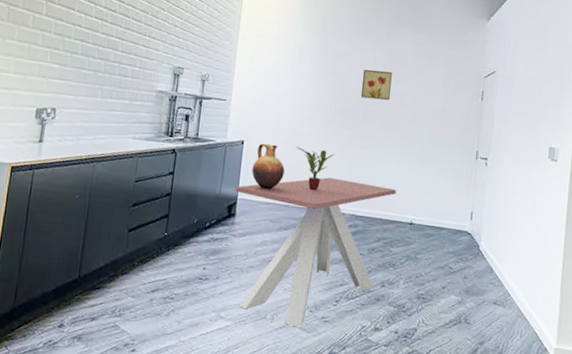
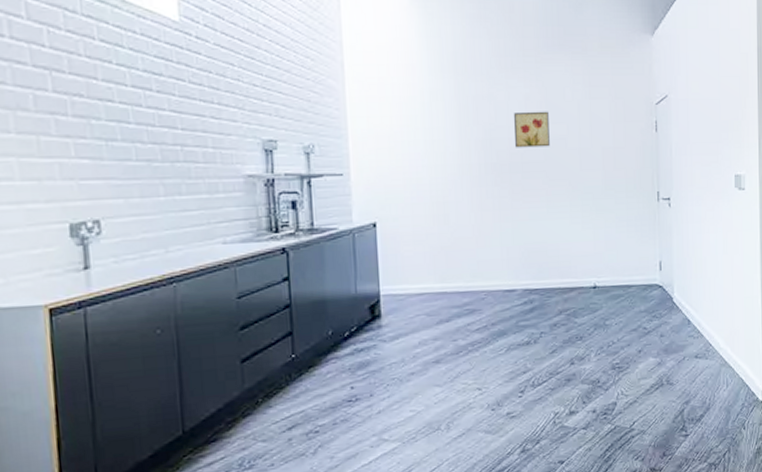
dining table: present [235,177,397,328] -> none [375,249,574,432]
ceramic pitcher: present [252,143,285,189] -> none [392,221,435,279]
potted plant: present [296,147,336,191] -> none [445,218,495,270]

